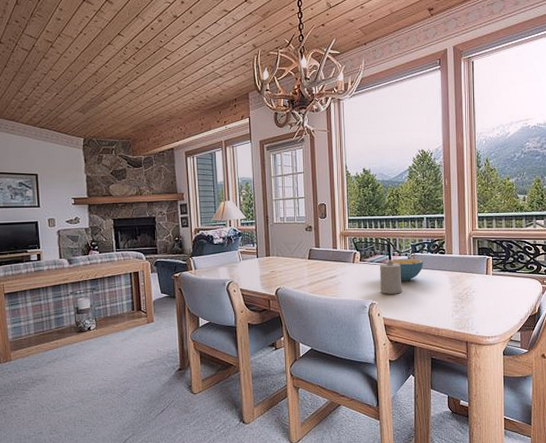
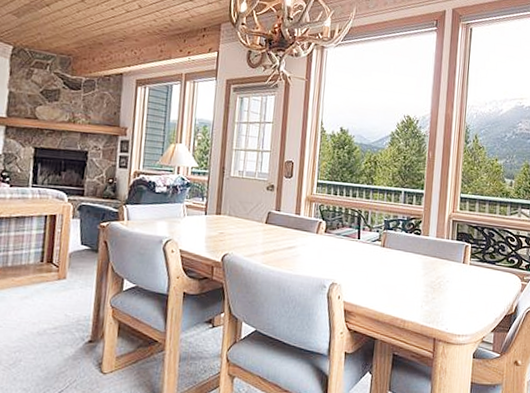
candle: present [380,259,402,294] -> none [344,234,371,275]
cereal bowl: present [384,258,424,281] -> none [352,234,397,262]

